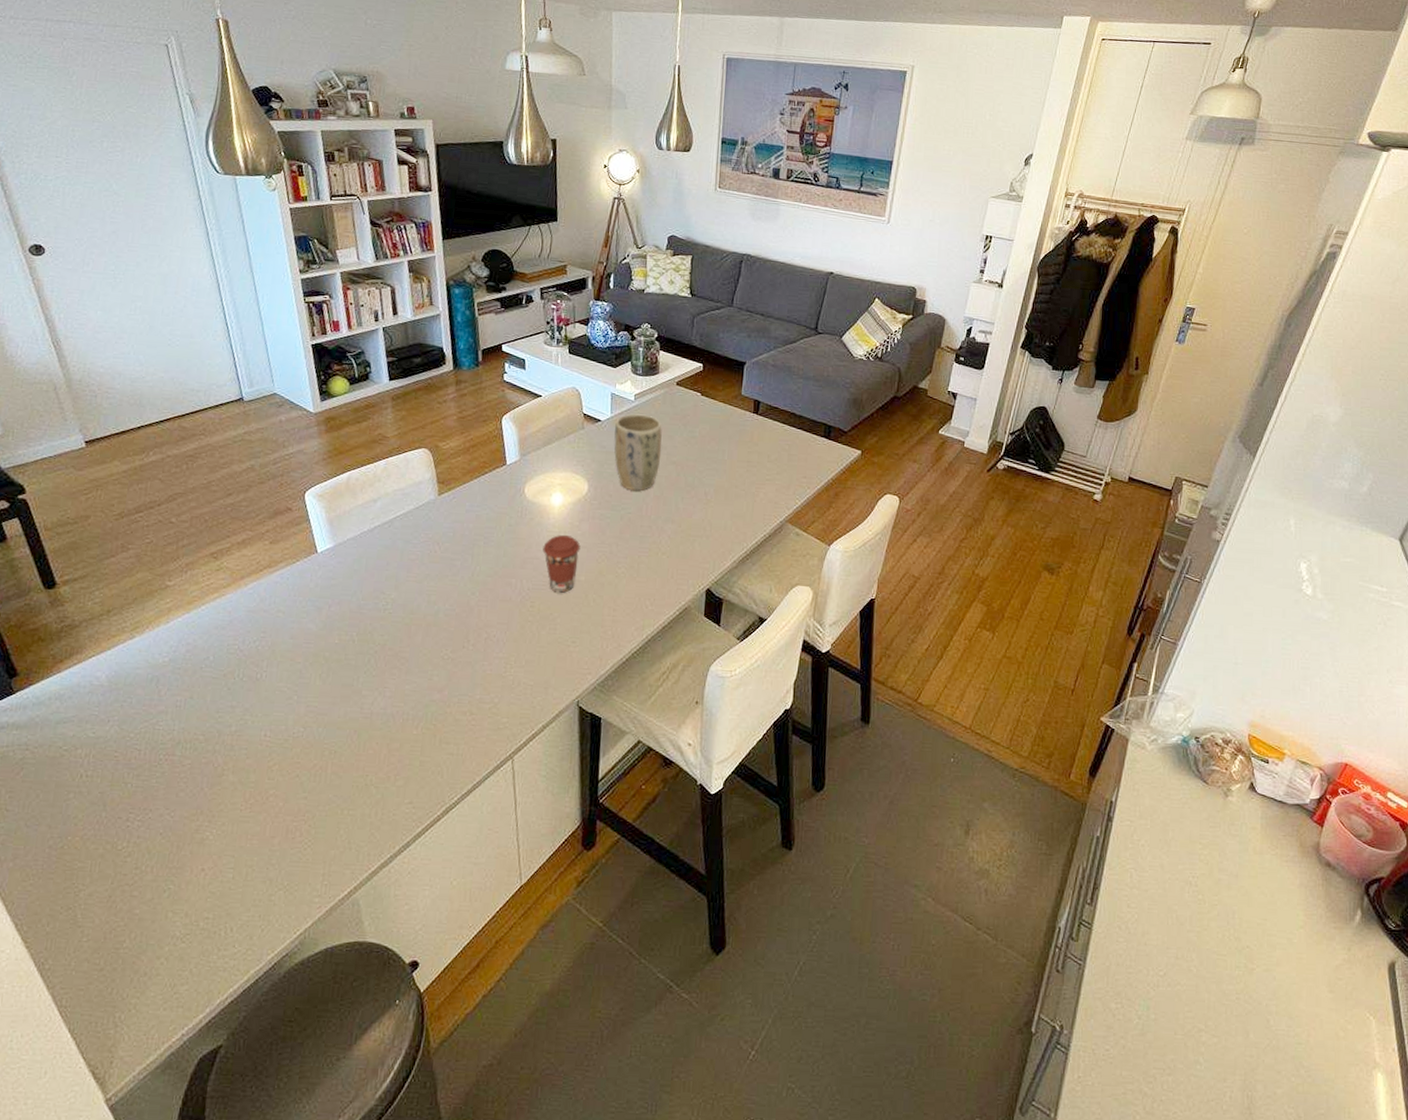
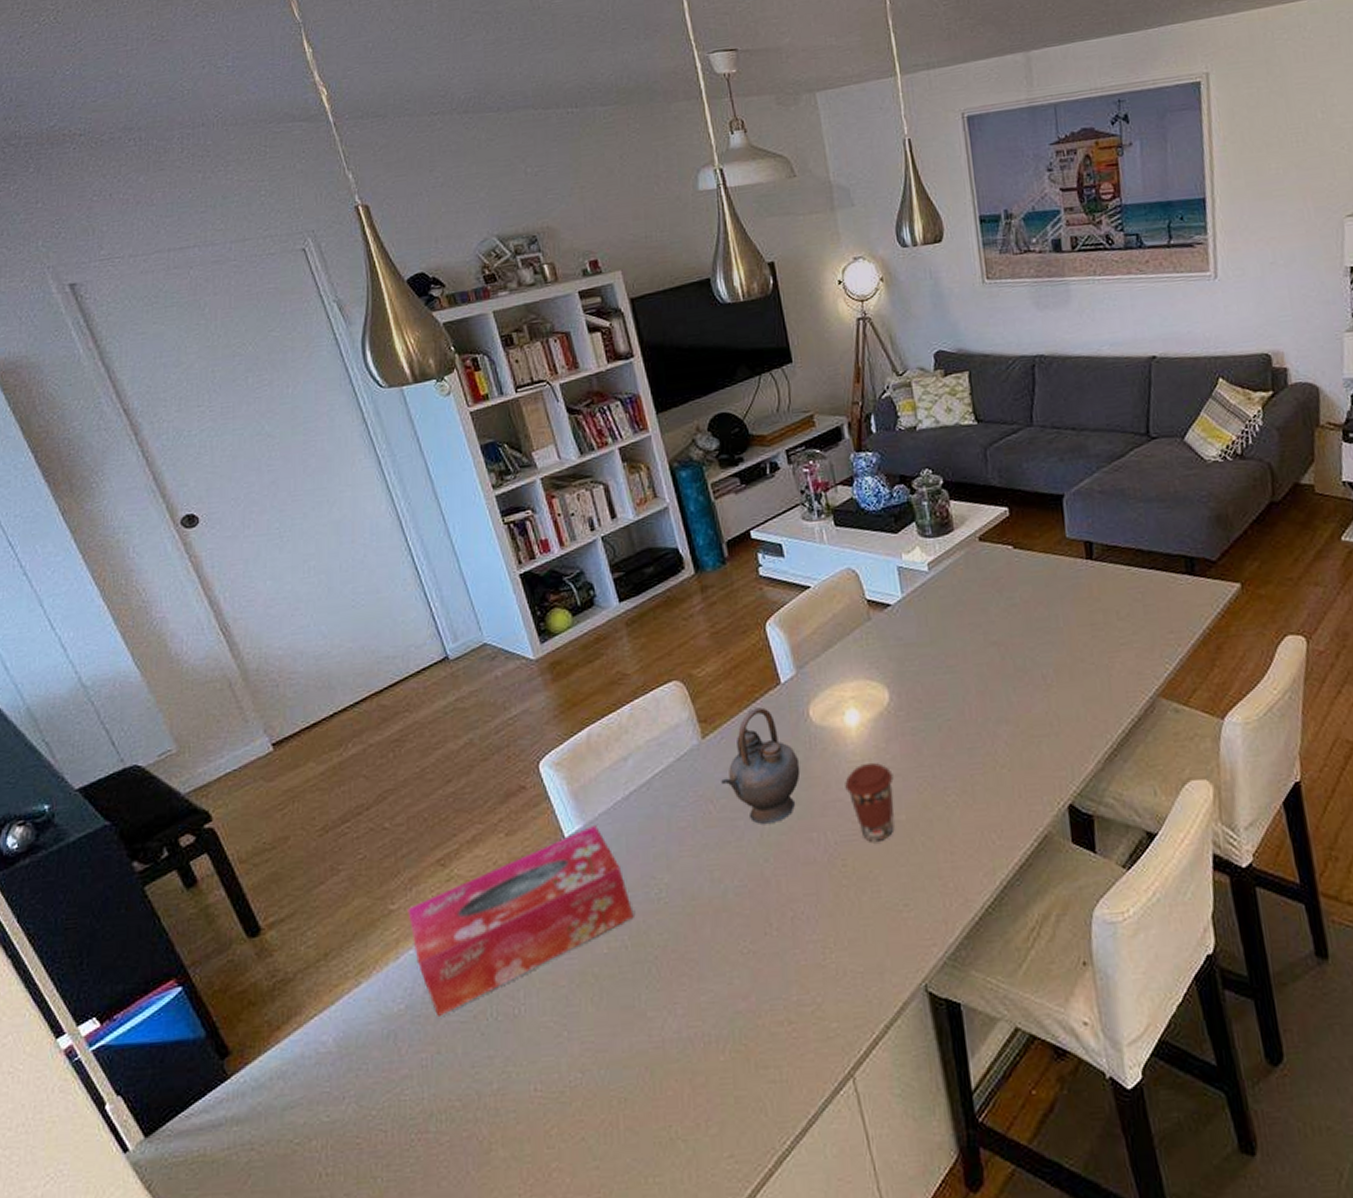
tissue box: none [181,546,364,671] -> present [407,824,634,1016]
teapot: none [448,479,511,568] -> present [721,707,800,825]
plant pot: present [614,414,662,491] -> none [909,586,977,689]

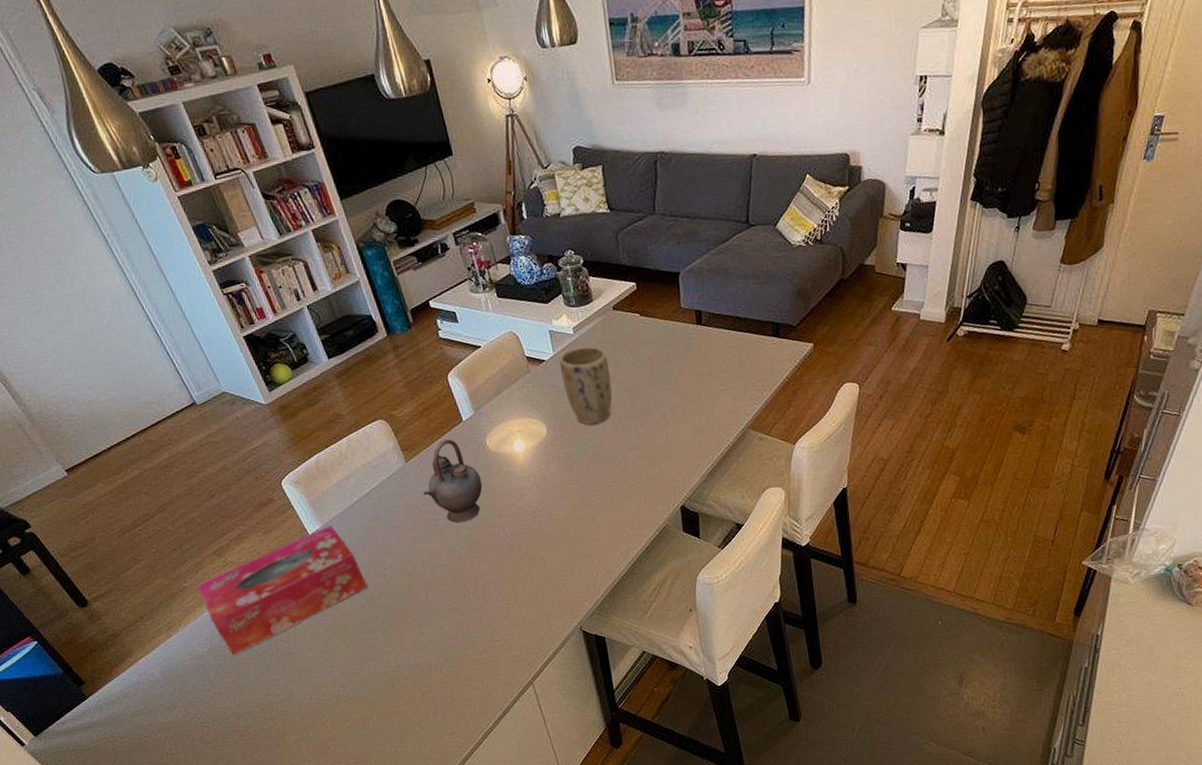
coffee cup: present [845,762,894,842] -> none [516,478,554,534]
plant pot: none [909,586,977,689] -> present [560,346,612,425]

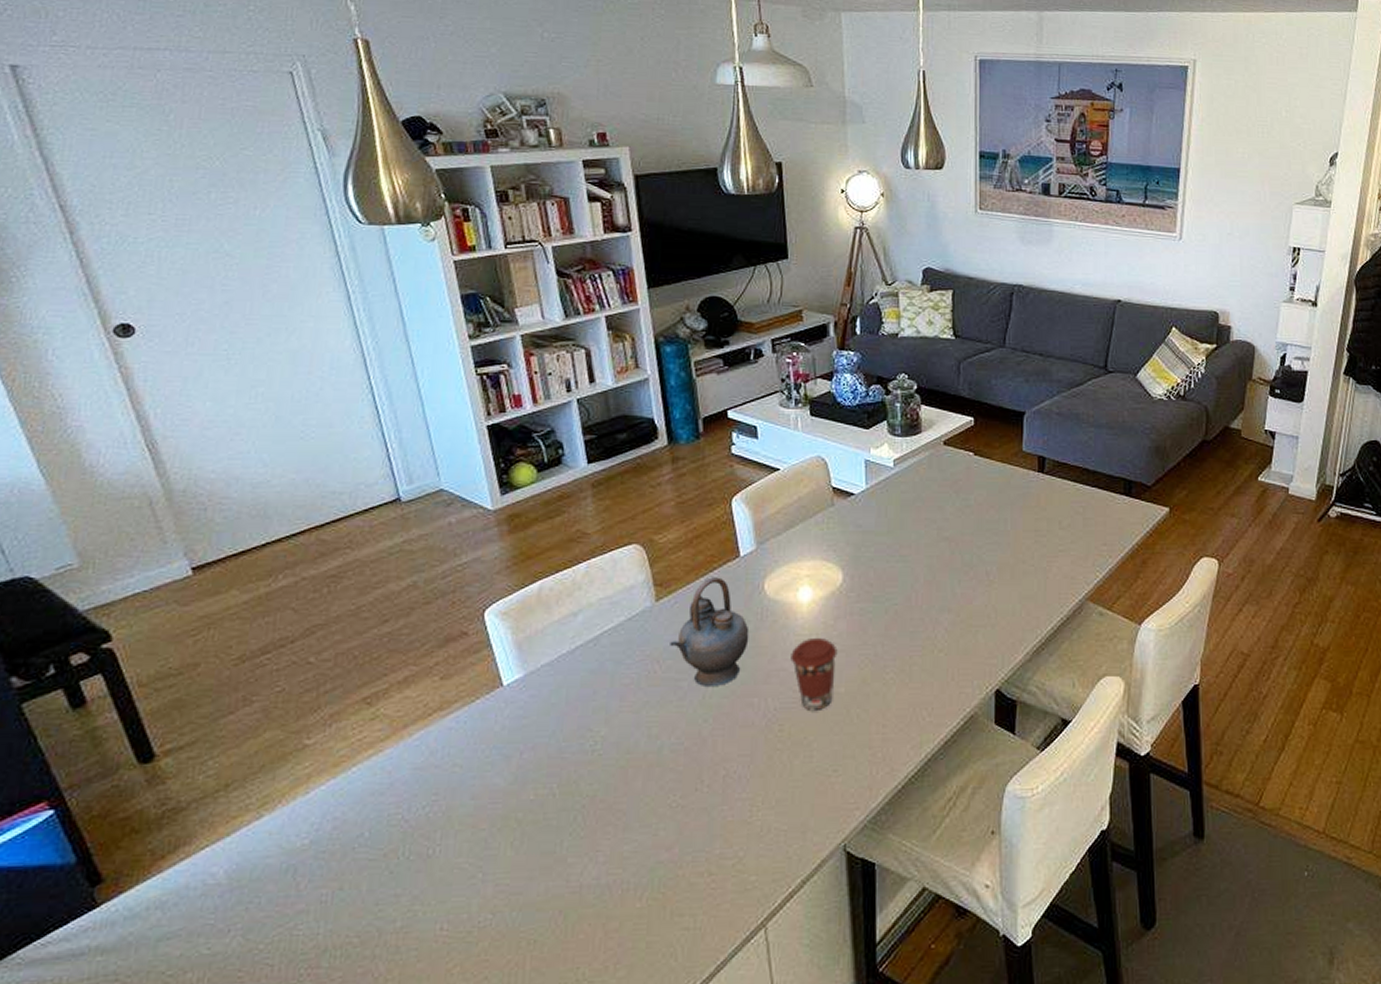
tissue box: present [197,525,368,655] -> none [324,674,566,853]
coffee cup: none [516,478,554,534] -> present [790,637,838,710]
plant pot: present [560,346,612,425] -> none [872,483,931,576]

